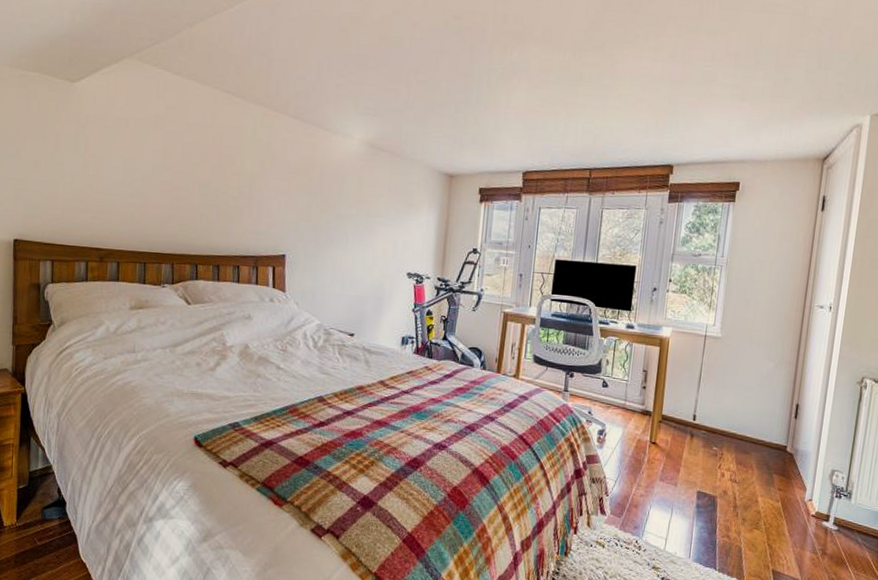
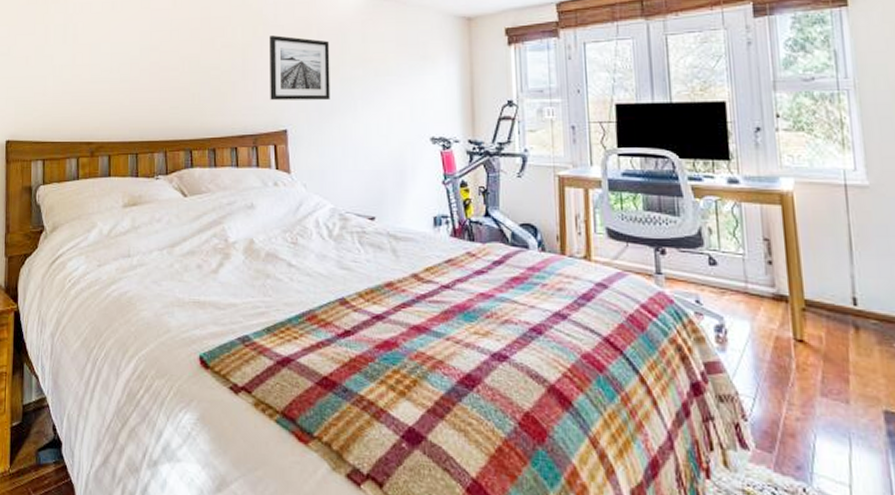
wall art: none [272,170,330,232] -> present [270,35,330,101]

